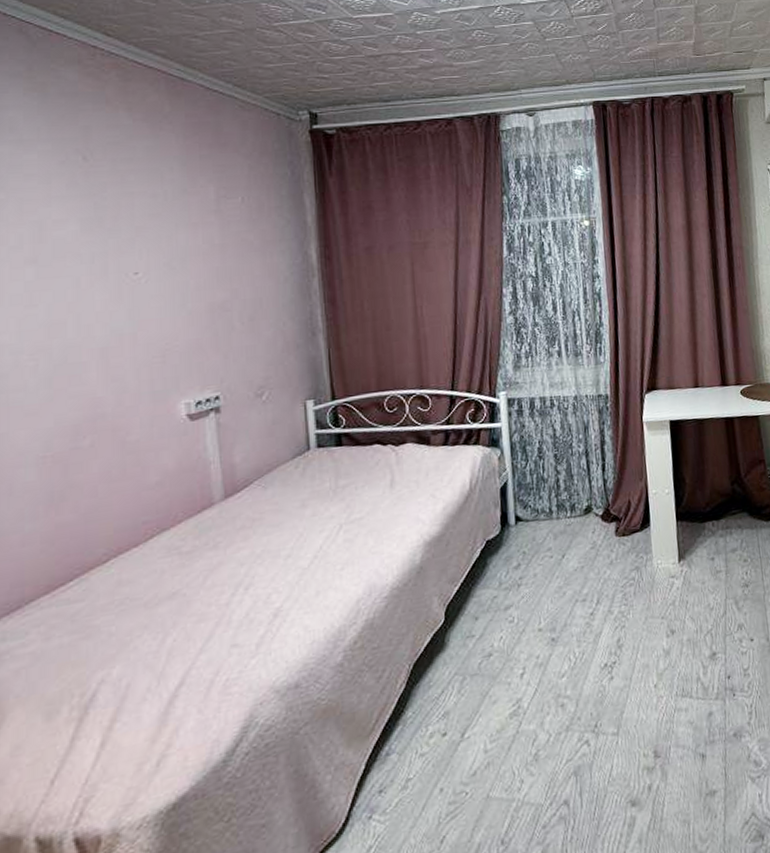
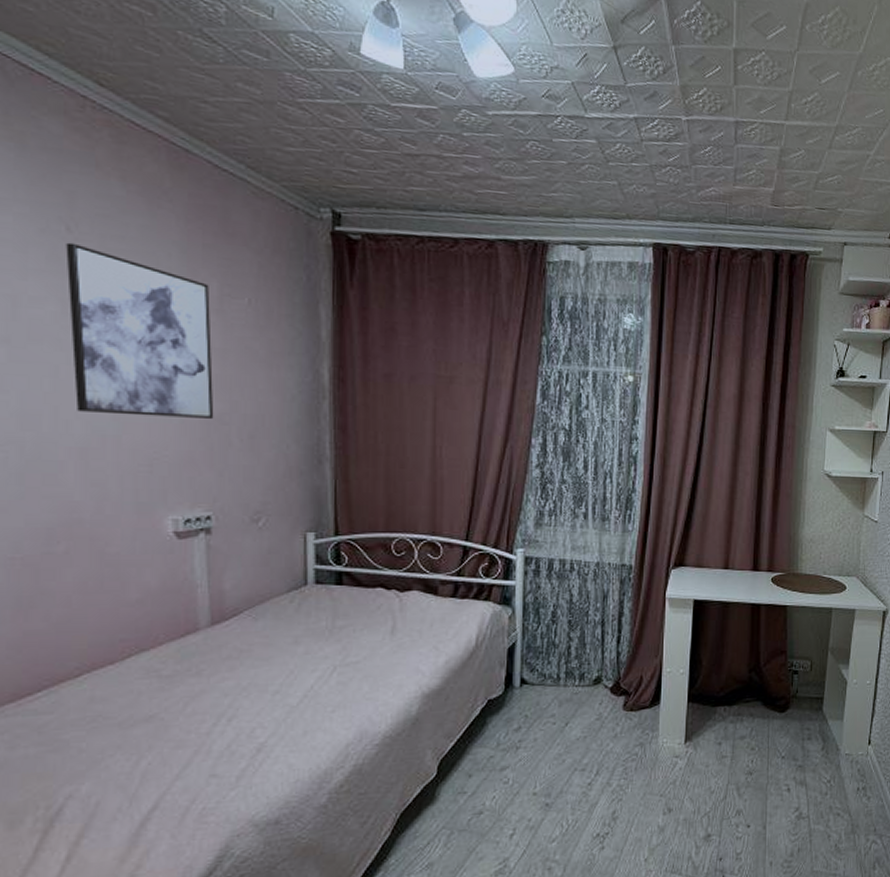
wall art: none [83,169,217,316] -> present [65,242,214,419]

